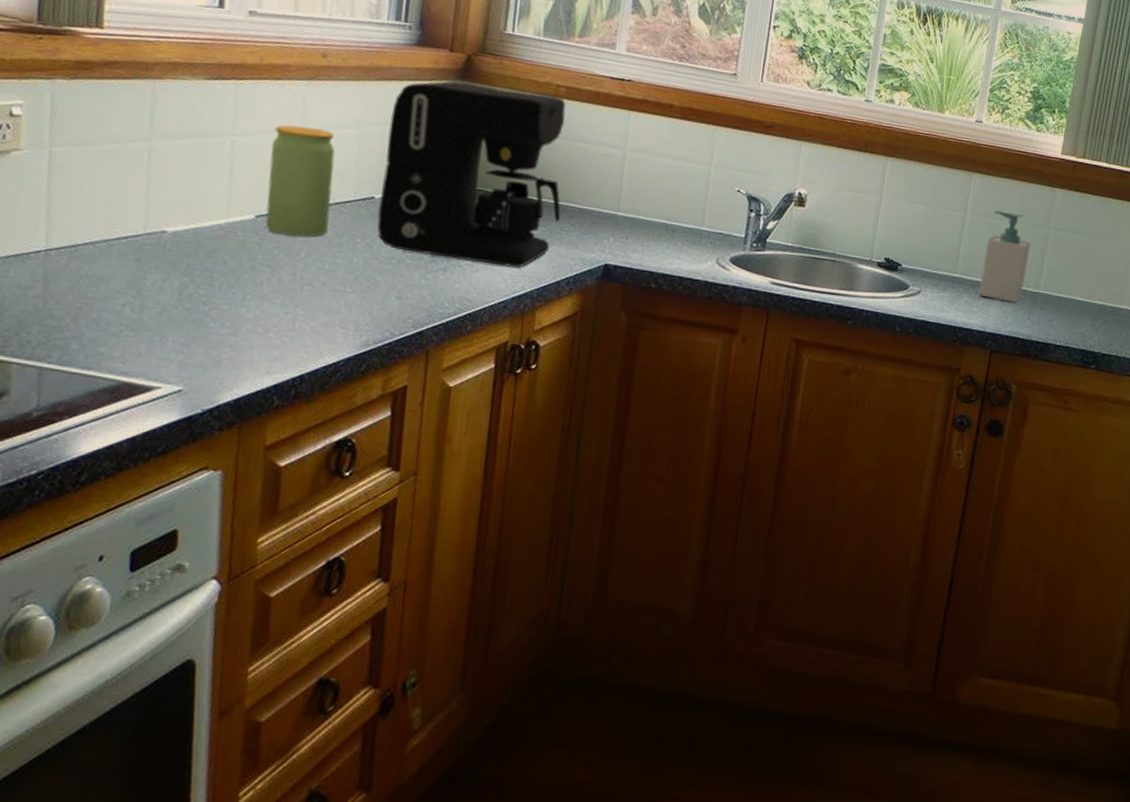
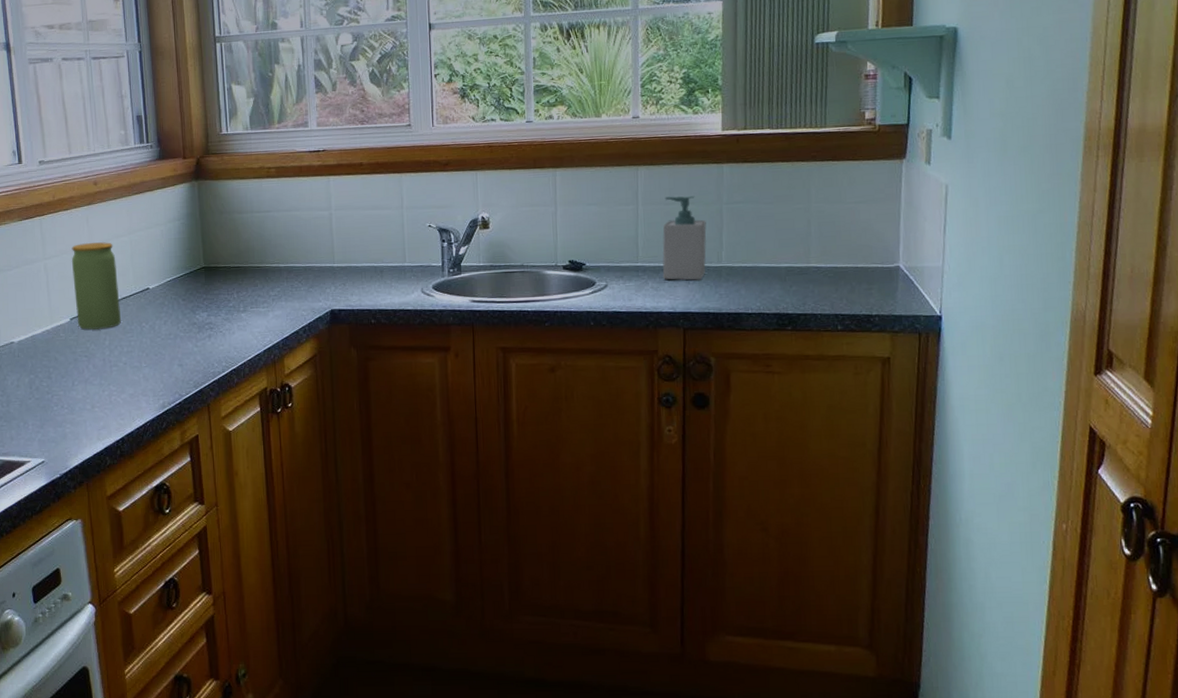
coffee maker: present [377,81,566,268] -> none [150,177,289,327]

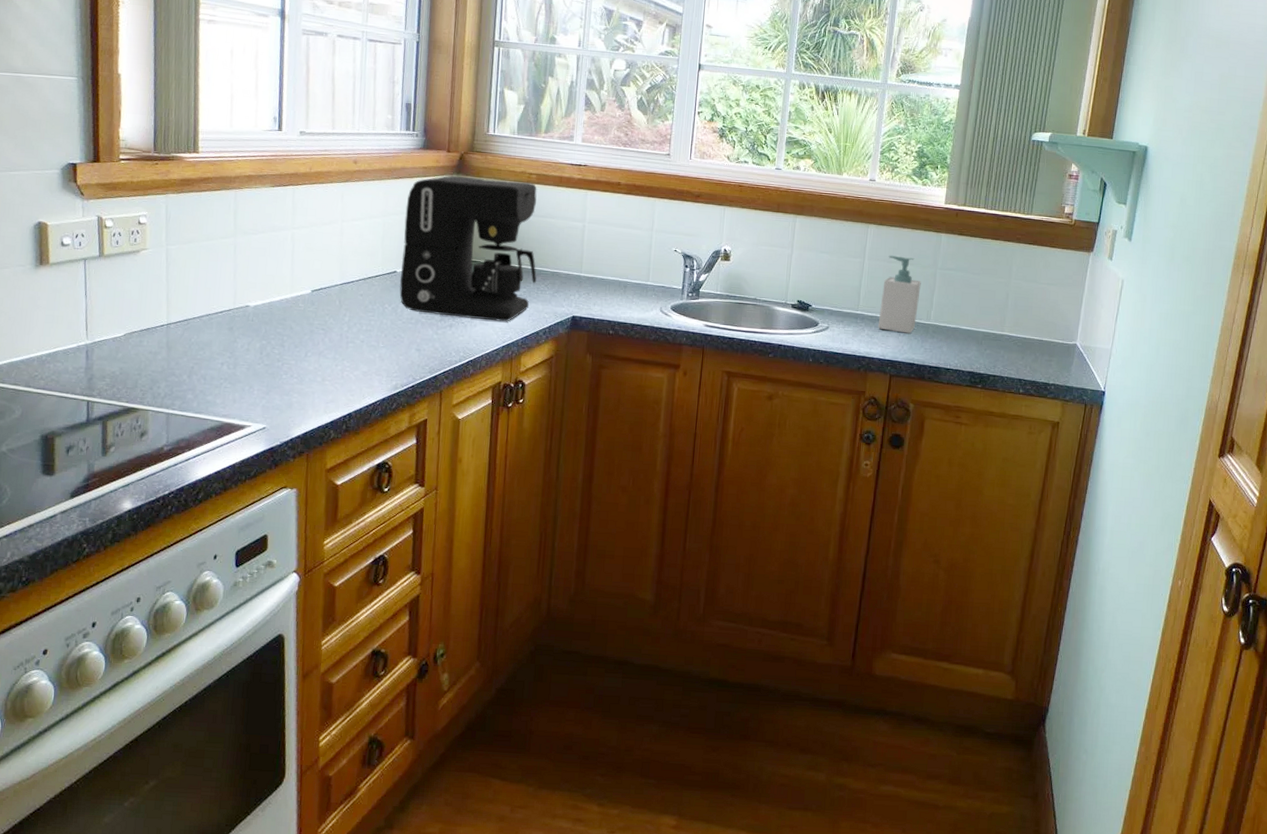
jar: present [71,242,121,330] -> none [318,218,367,305]
coffee maker: none [150,177,289,327] -> present [399,175,537,322]

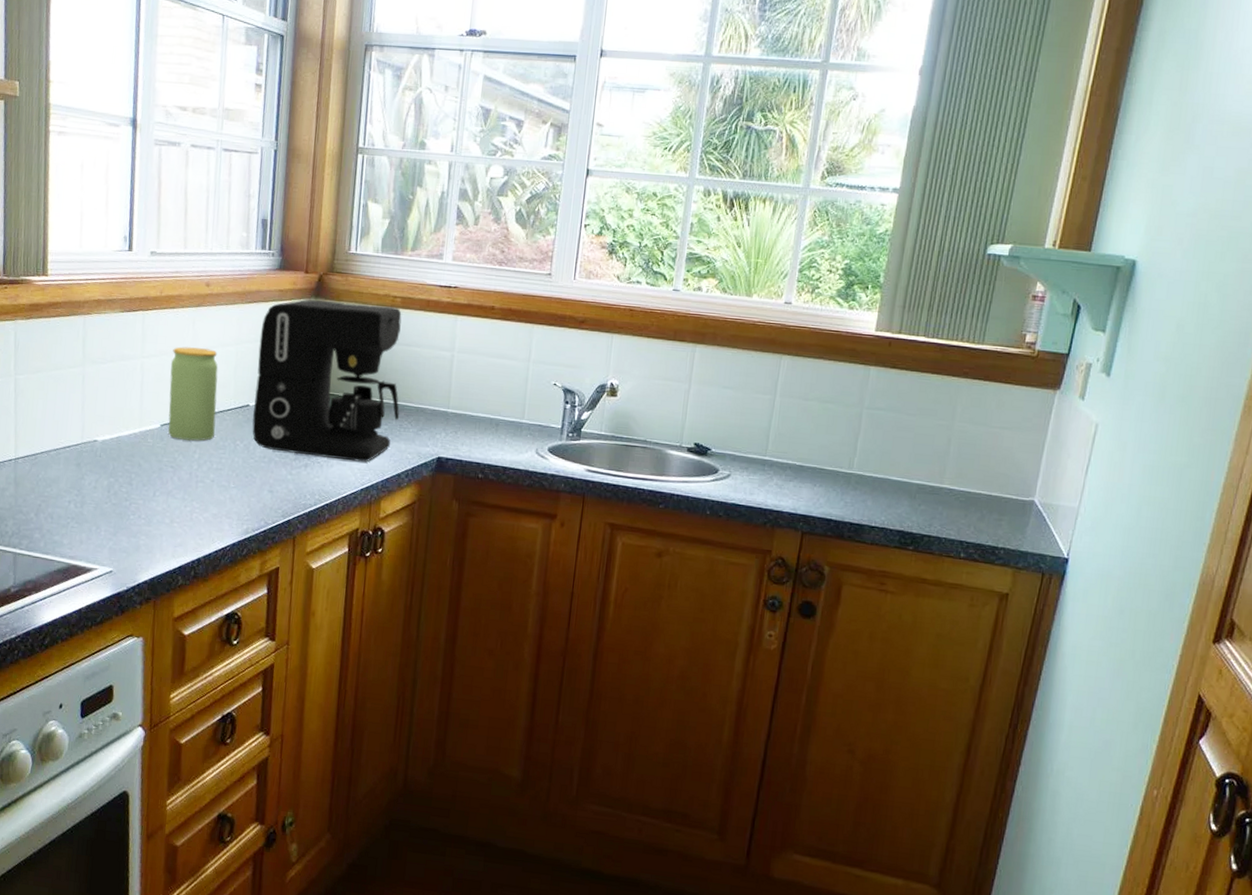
jar: none [318,218,367,305] -> present [168,346,219,441]
soap bottle: present [877,255,921,334] -> none [789,391,844,484]

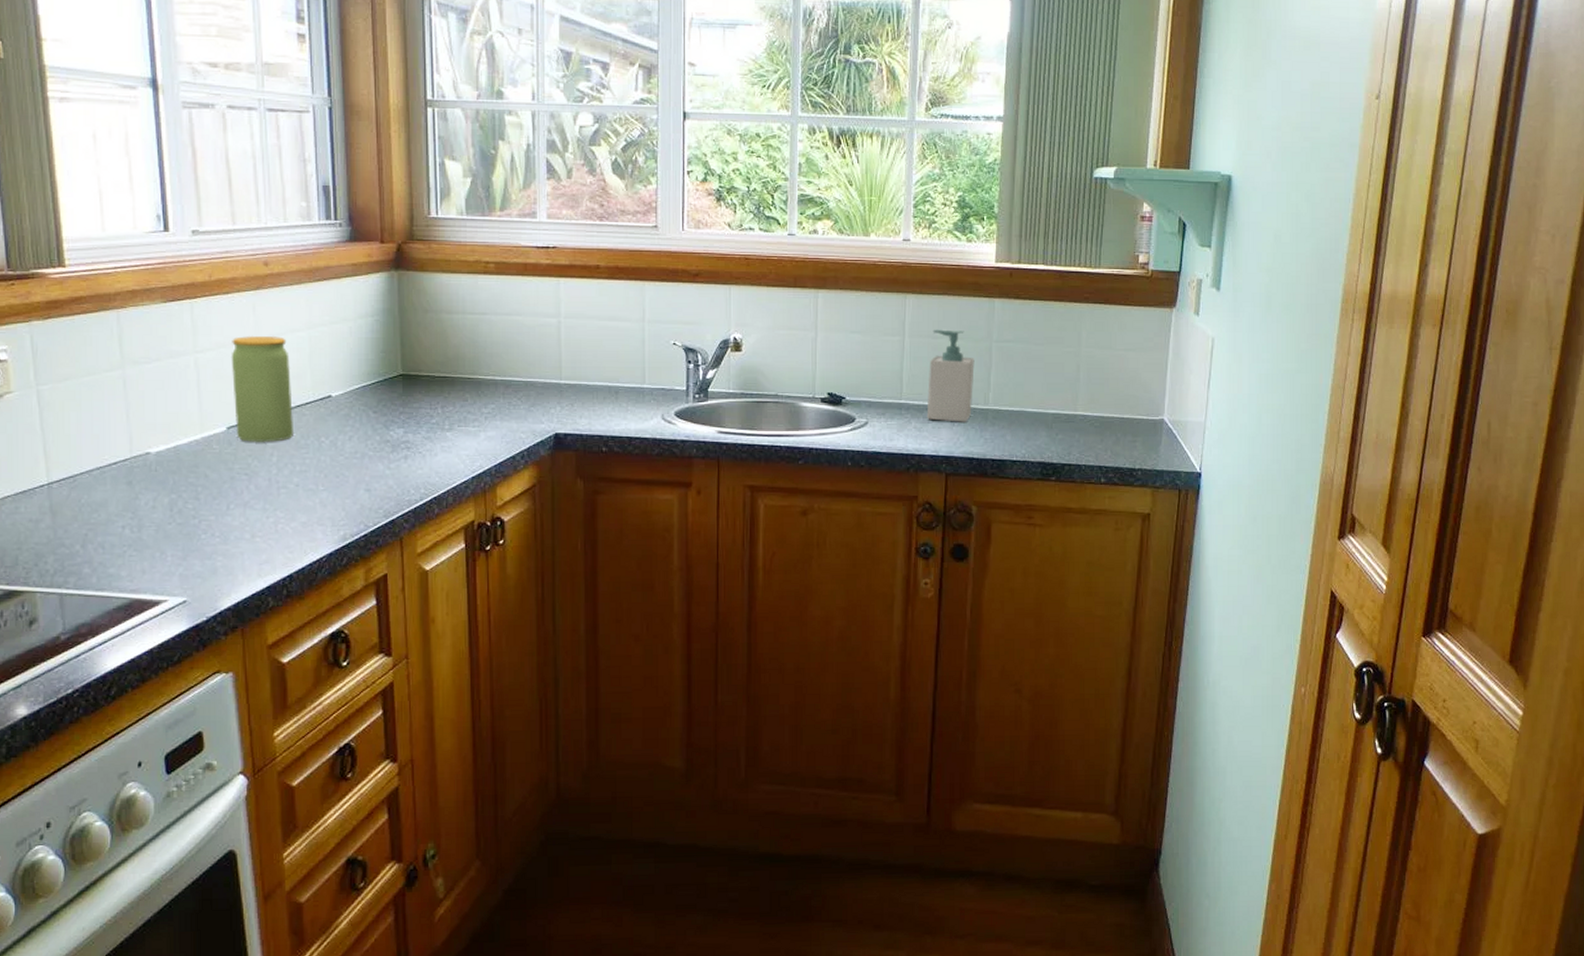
coffee maker: present [252,299,402,463] -> none [335,271,506,447]
soap bottle: none [789,391,844,484] -> present [926,329,975,422]

